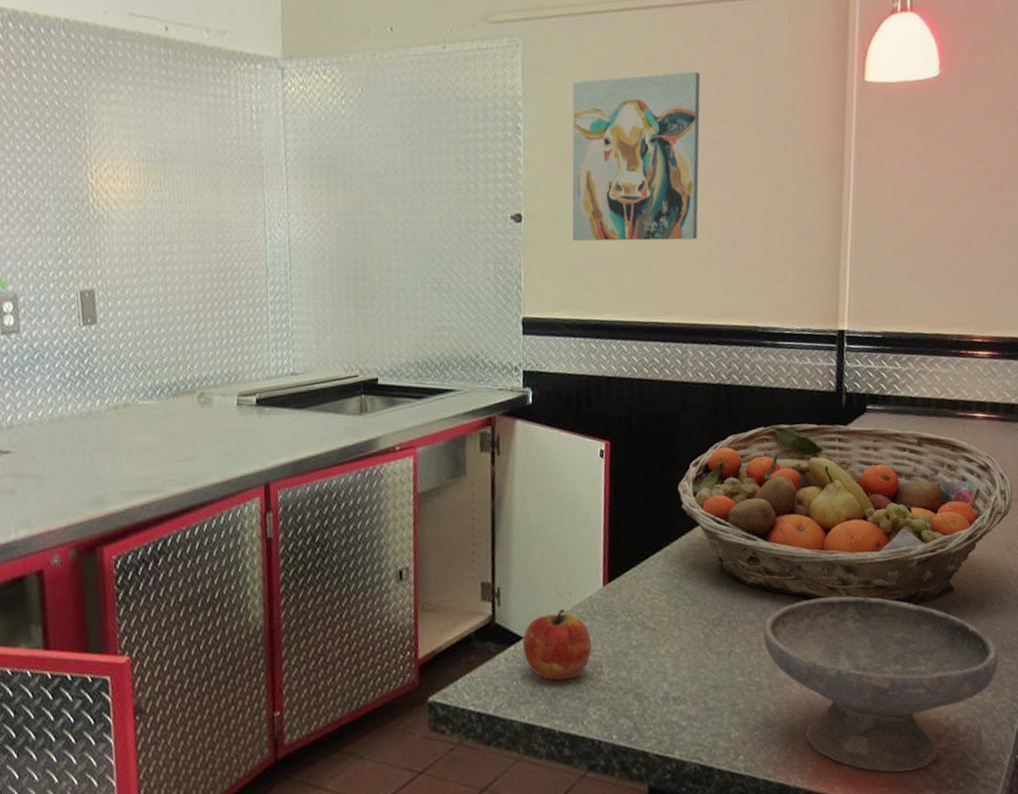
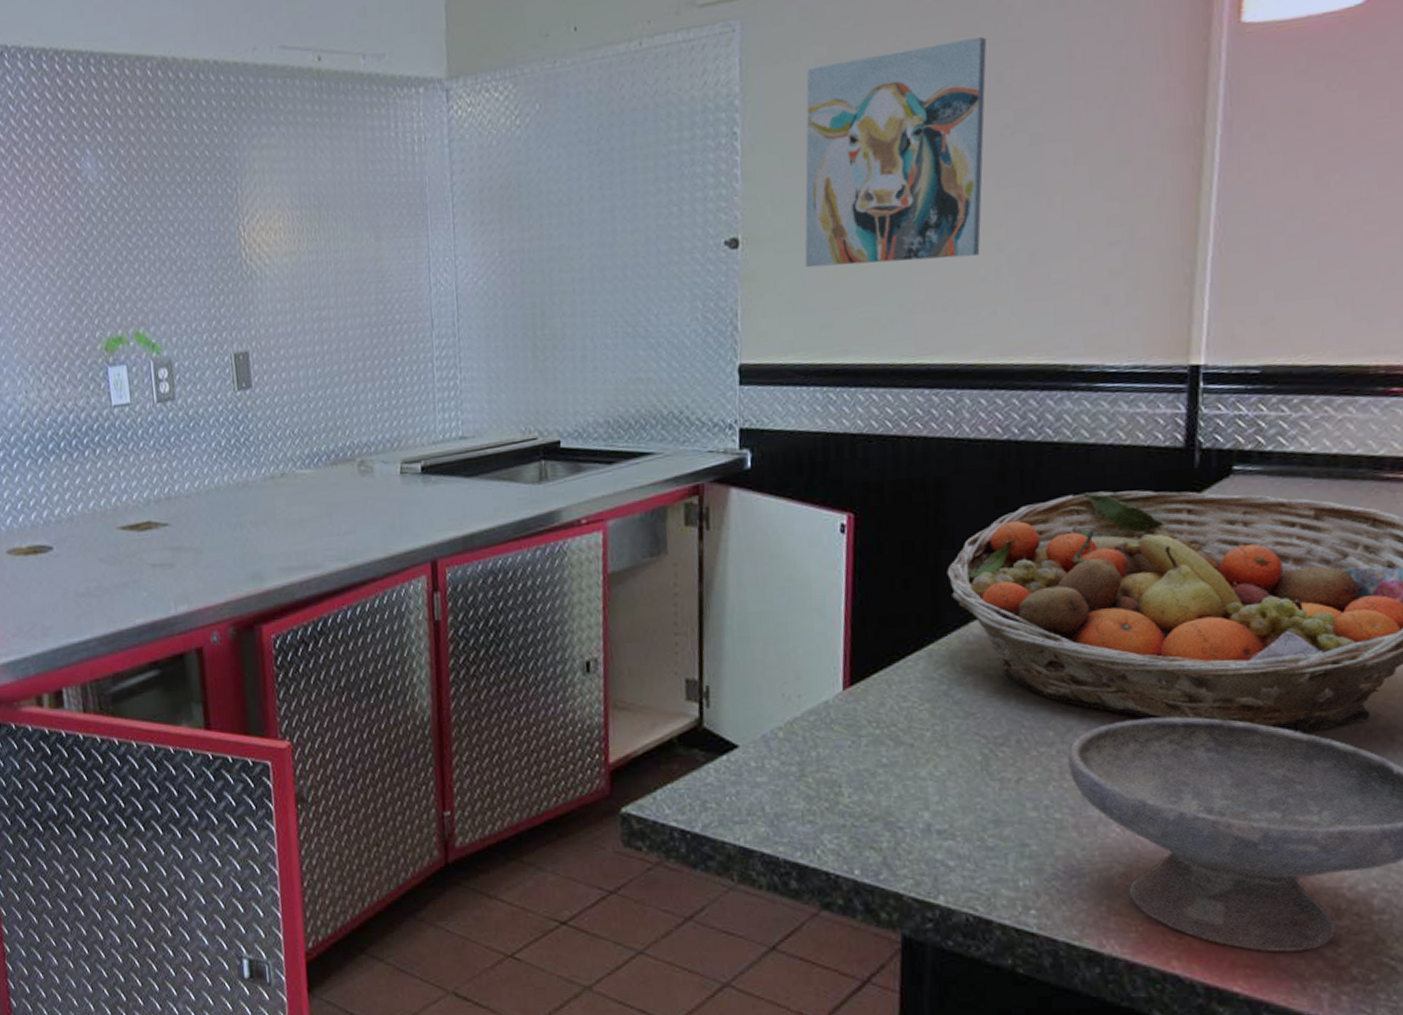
apple: present [523,608,592,680] -> none [738,714,827,799]

